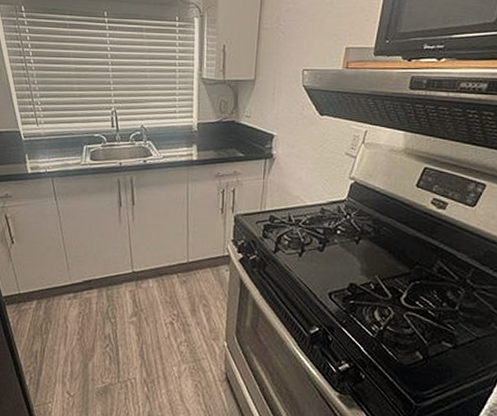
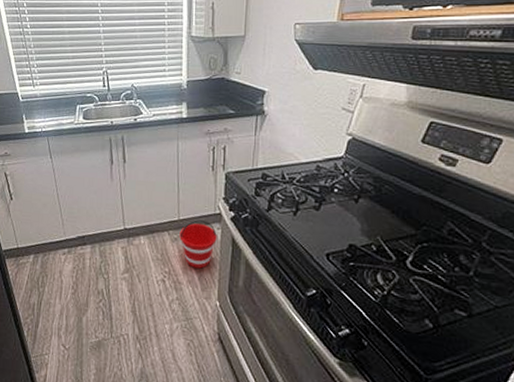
bucket: none [188,262,226,310] -> present [179,220,217,269]

